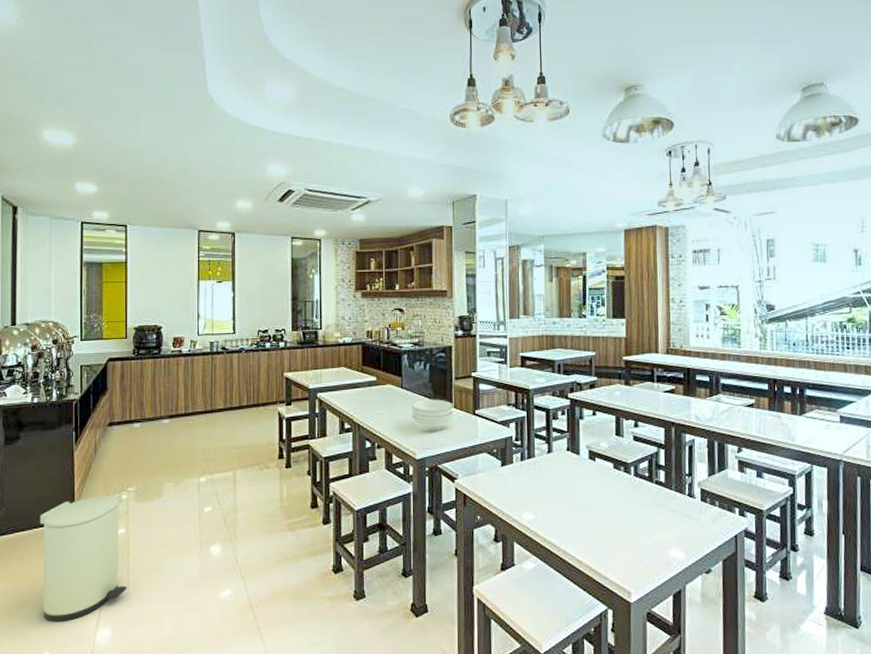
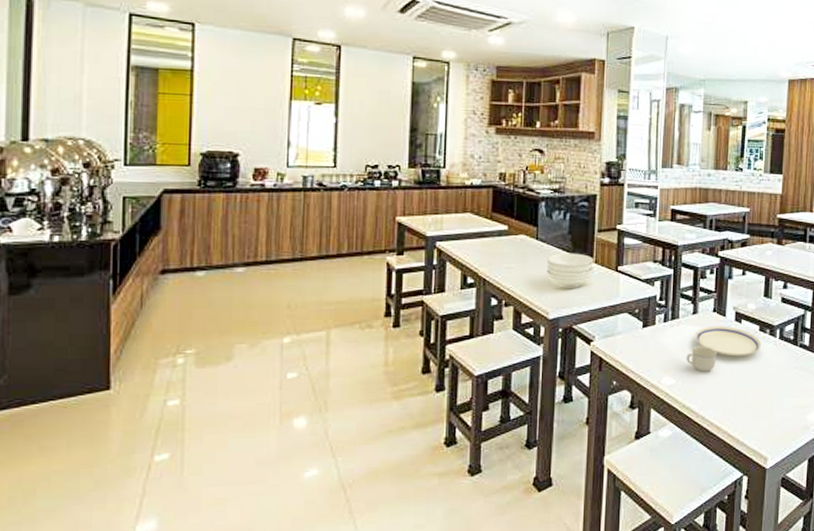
pedal bin: present [40,496,127,622] -> none [58,360,180,516]
cup: none [544,483,573,509] -> present [686,345,717,373]
plate: none [550,464,617,494] -> present [694,326,762,358]

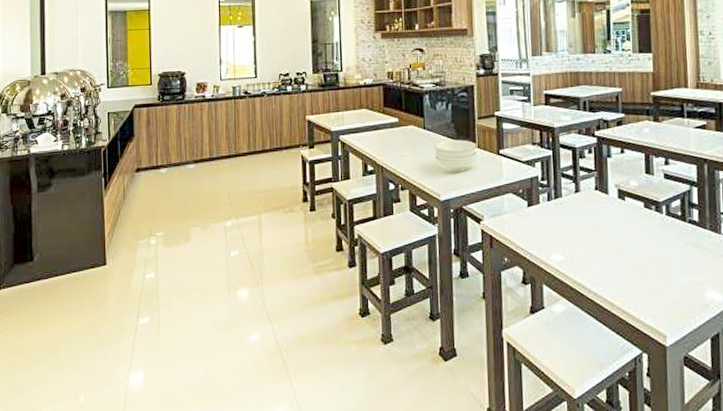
cup: present [686,345,717,373] -> none [572,223,603,250]
plate: present [694,326,762,358] -> none [578,203,649,235]

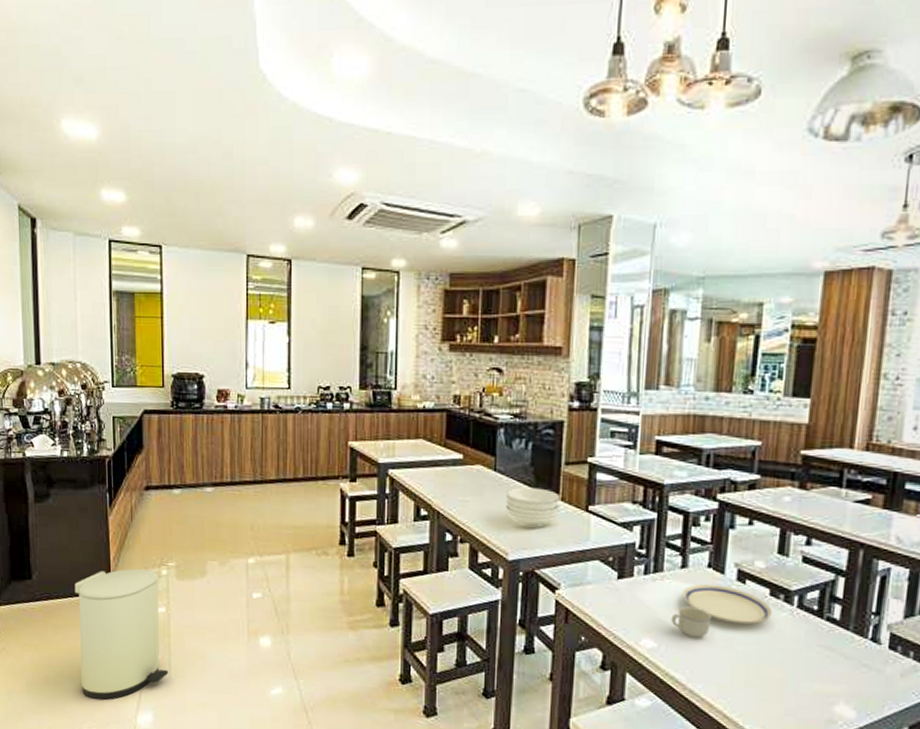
pedal bin: none [72,241,158,366] -> present [74,568,169,700]
cup: none [572,223,603,250] -> present [671,606,711,639]
plate: none [578,203,649,235] -> present [682,583,773,626]

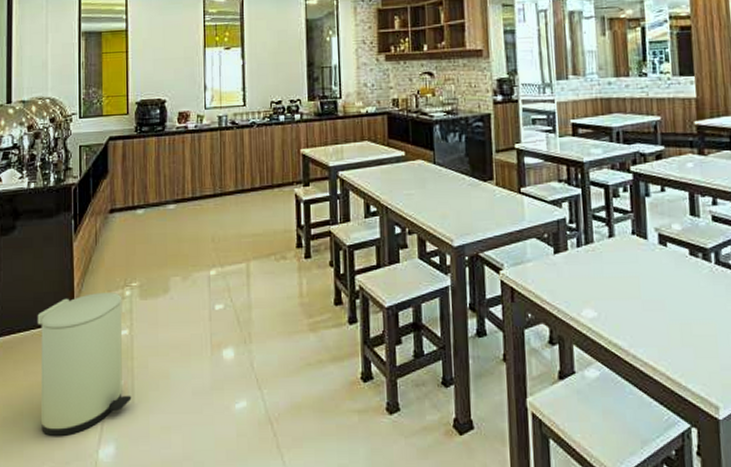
bowl: present [506,487,560,528] -> none [446,175,495,213]
cup: present [671,606,711,639] -> none [606,273,643,304]
plate: present [682,583,773,626] -> none [613,250,695,287]

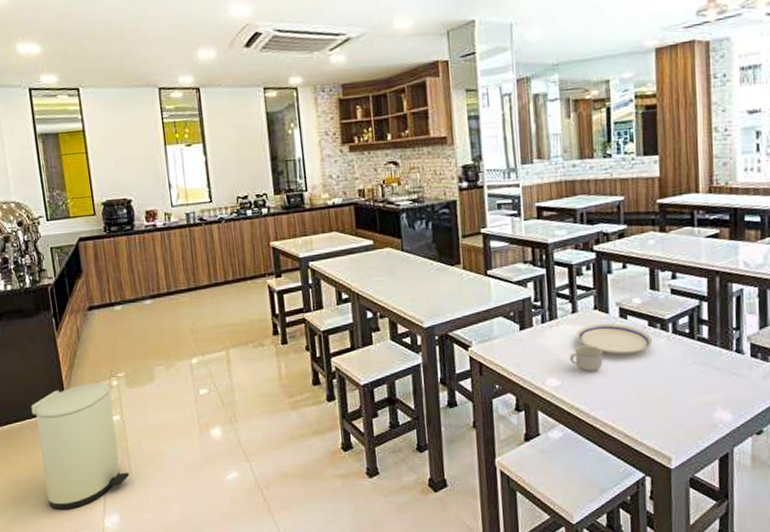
cup: none [606,273,643,304] -> present [569,344,603,373]
plate: none [613,250,695,287] -> present [576,323,653,356]

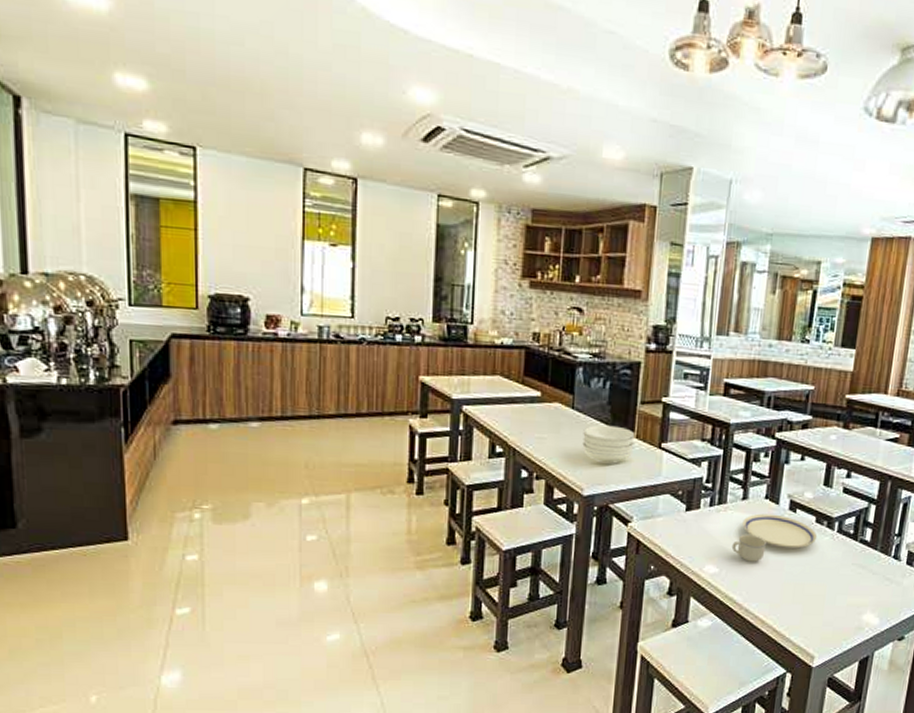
pedal bin: present [31,383,130,511] -> none [77,513,202,662]
bowl: none [415,260,462,297] -> present [582,424,635,464]

